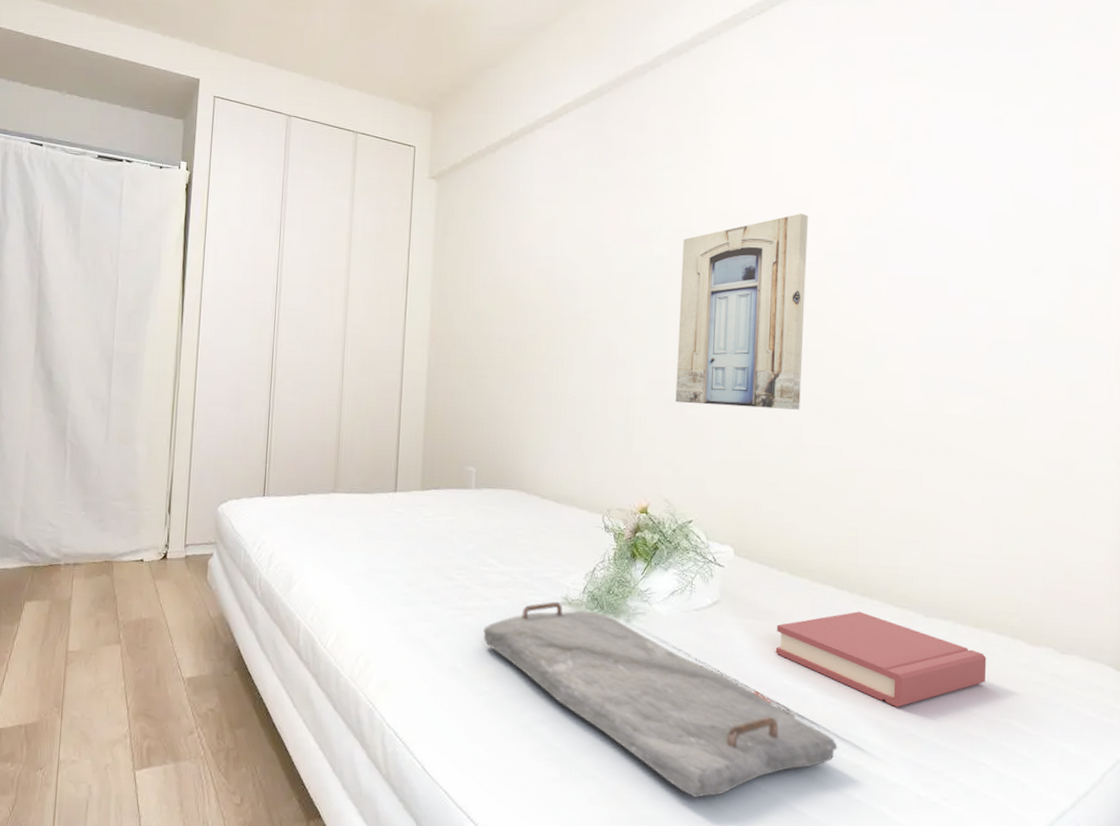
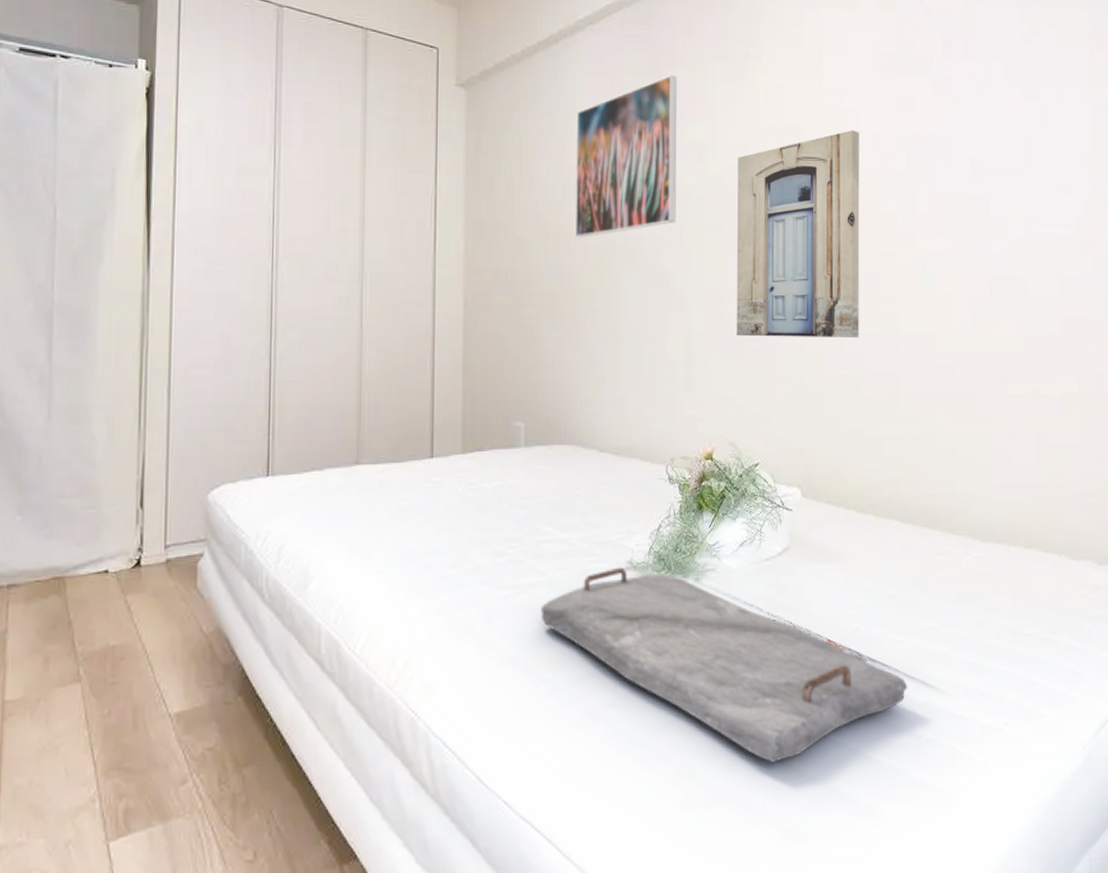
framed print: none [528,165,628,310] -> present [576,75,678,238]
hardback book: present [775,611,987,708] -> none [845,543,1037,638]

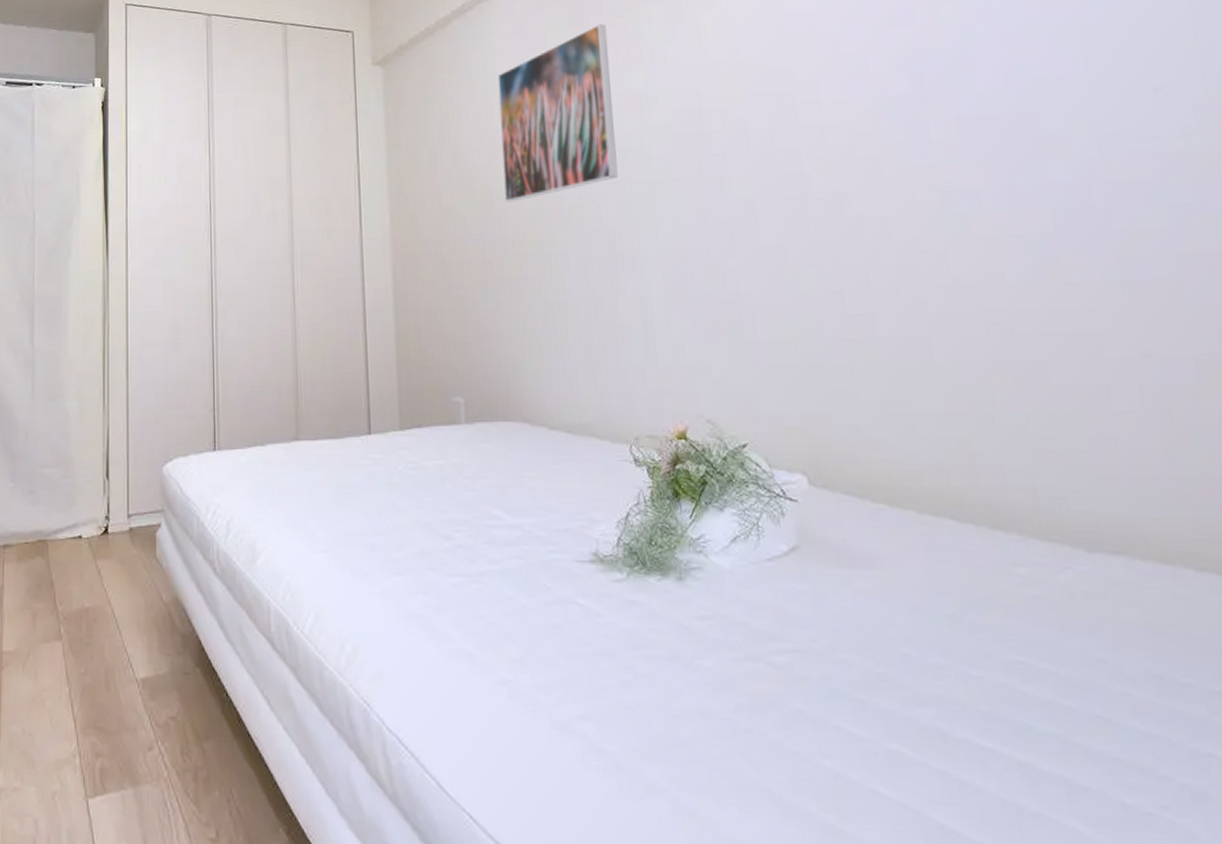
serving tray: present [541,567,908,763] -> none [495,559,994,815]
wall art: present [736,130,860,338] -> none [686,55,868,298]

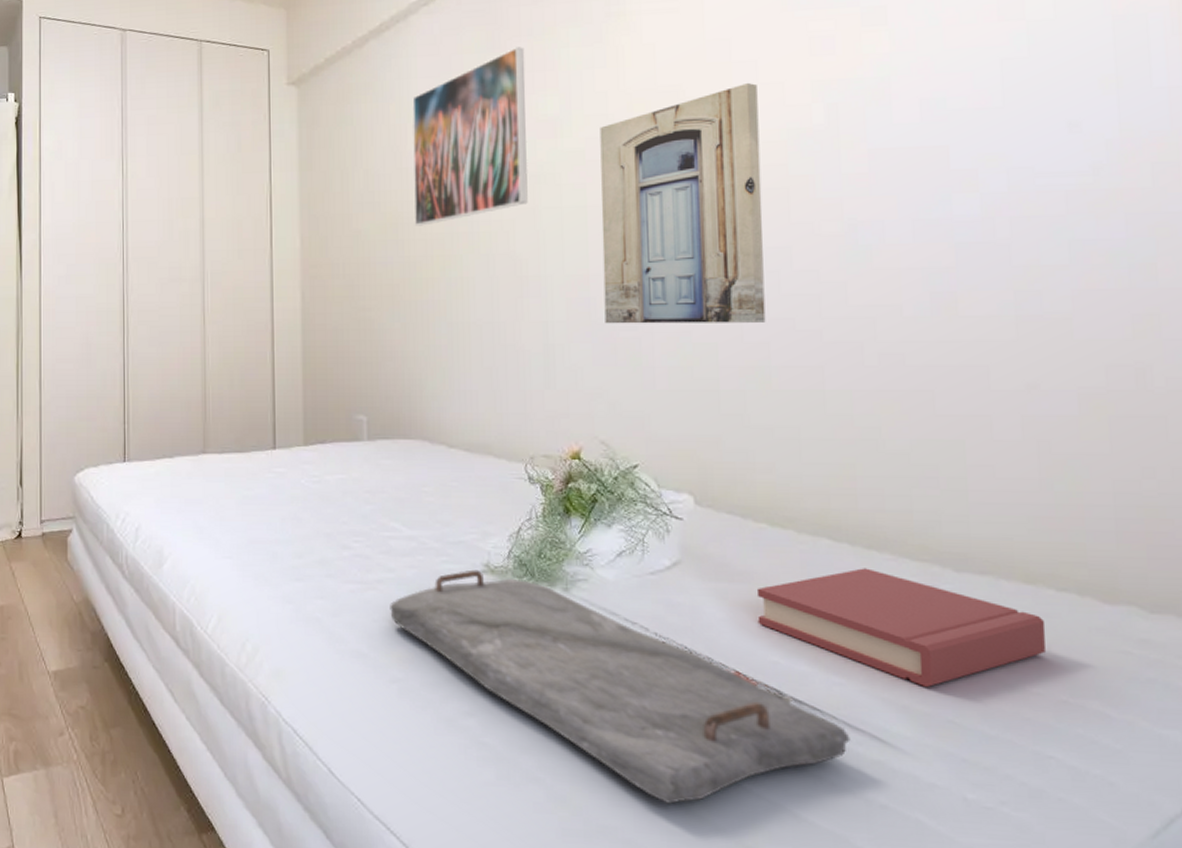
serving tray: none [495,559,994,815] -> present [390,569,850,804]
wall art: none [686,55,868,298] -> present [600,83,766,324]
hardback book: none [880,550,1192,680] -> present [756,568,1046,688]

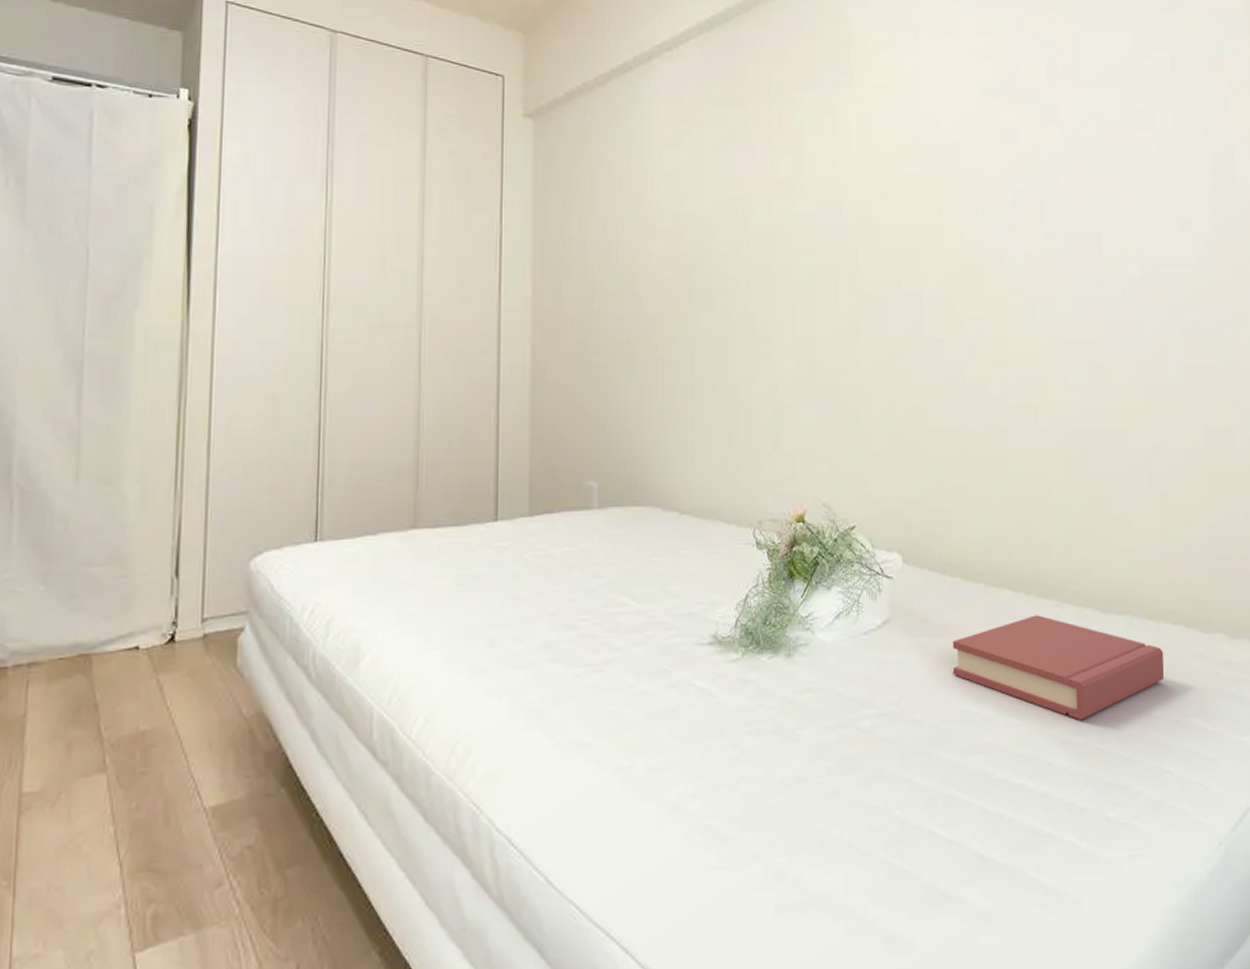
serving tray: present [390,569,850,804] -> none [616,642,1024,862]
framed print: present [412,47,528,226] -> none [653,104,762,280]
wall art: present [600,83,766,324] -> none [828,163,963,388]

